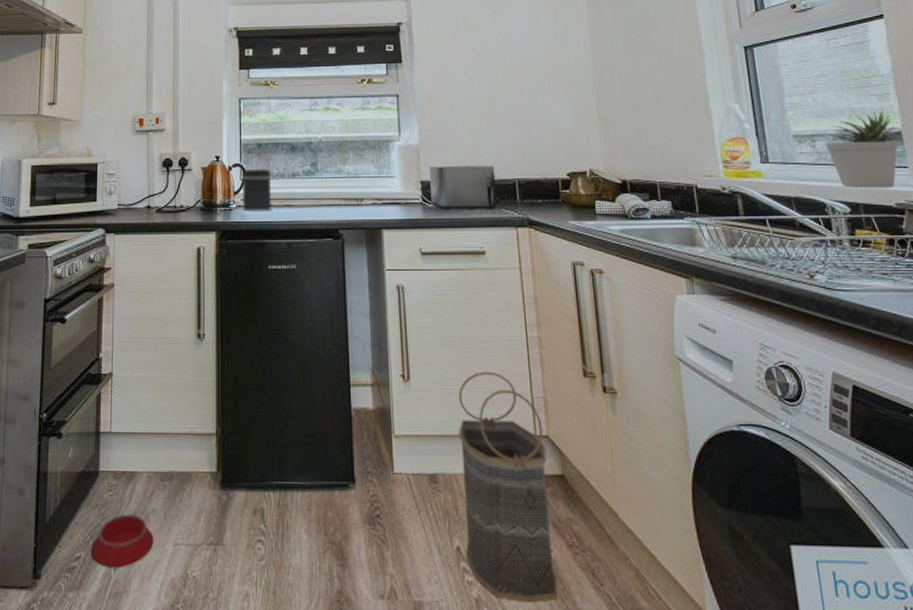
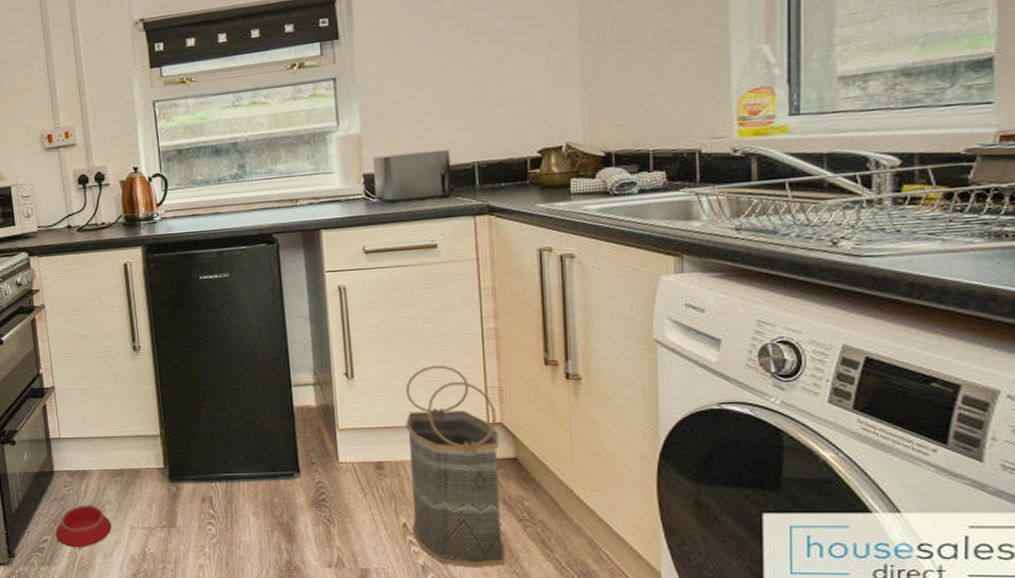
cylinder: present [243,169,272,211] -> none [164,176,198,223]
potted plant: present [825,110,903,189] -> none [881,31,995,136]

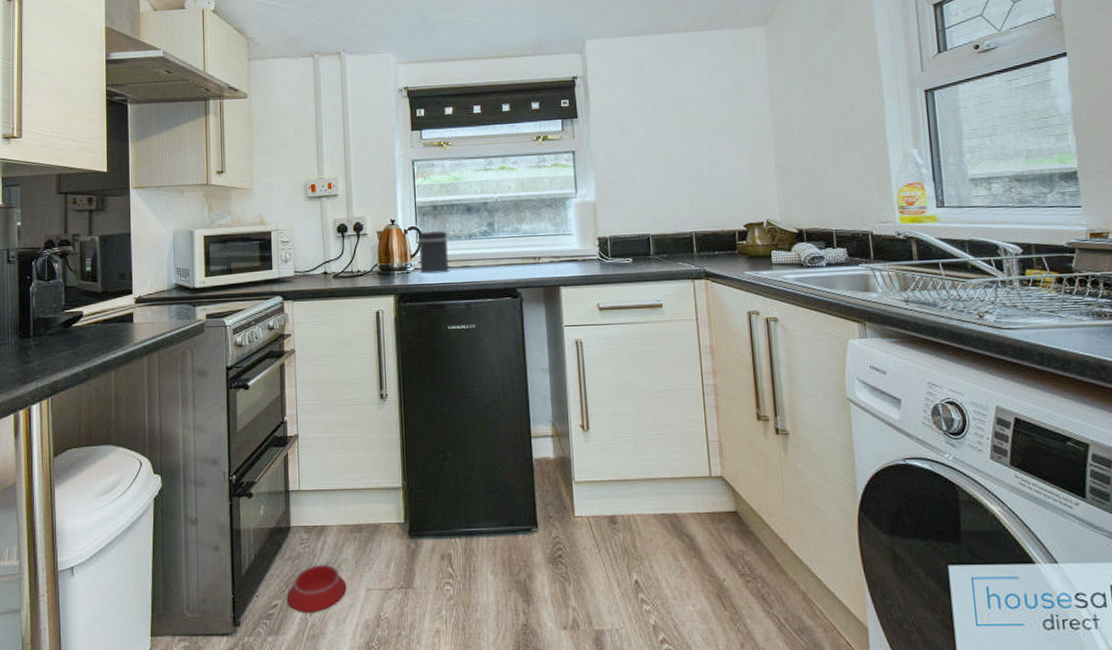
cylinder: none [164,176,198,223] -> present [419,231,449,274]
toaster: present [372,149,455,203] -> none [606,219,677,265]
basket: present [405,365,506,568] -> none [636,418,730,627]

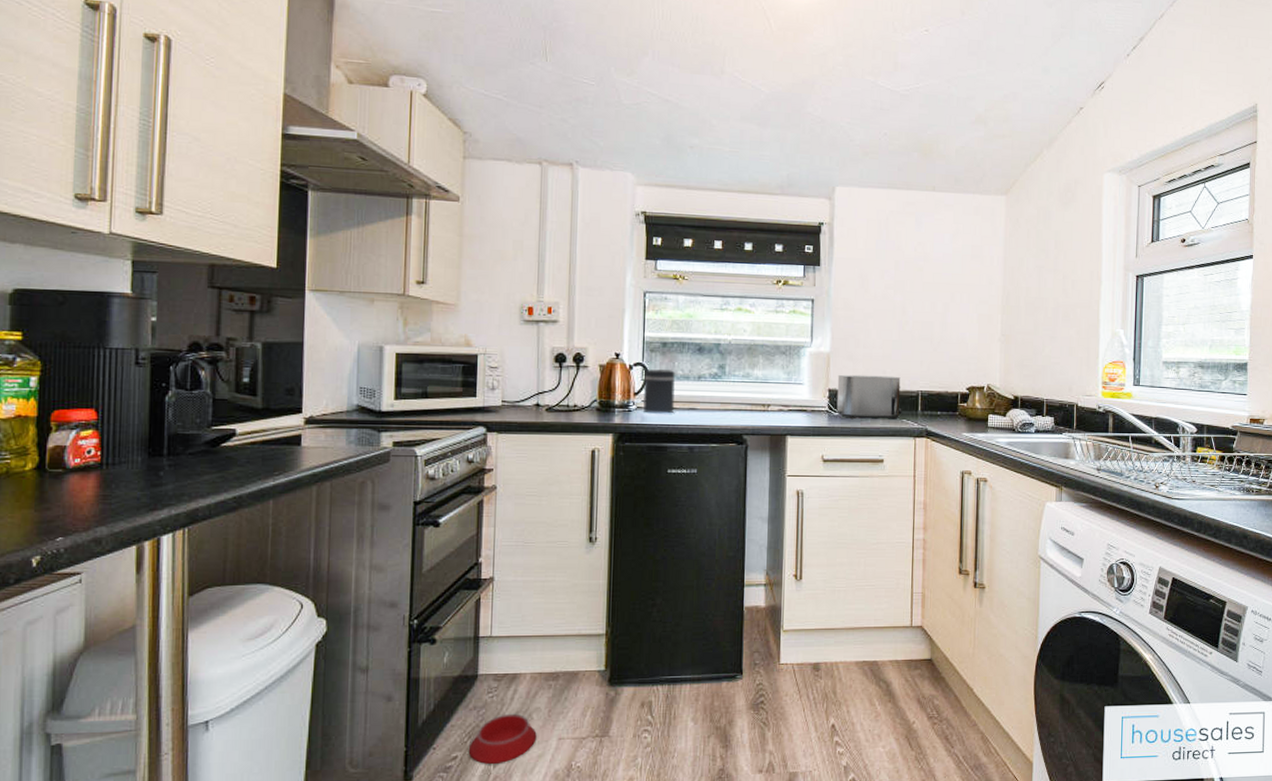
toaster: none [606,219,677,265] -> present [836,374,902,419]

